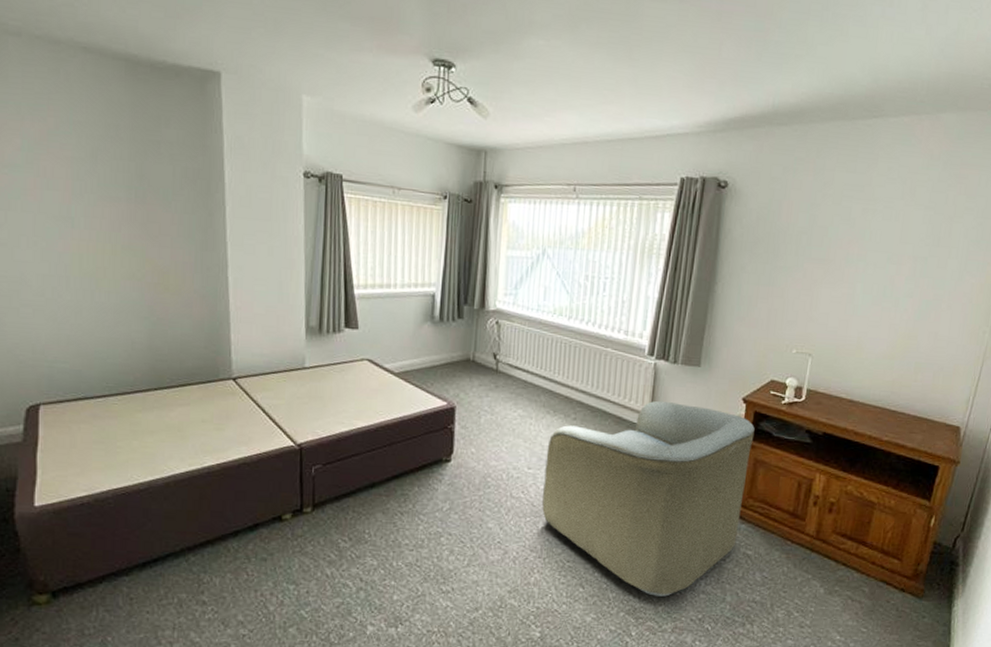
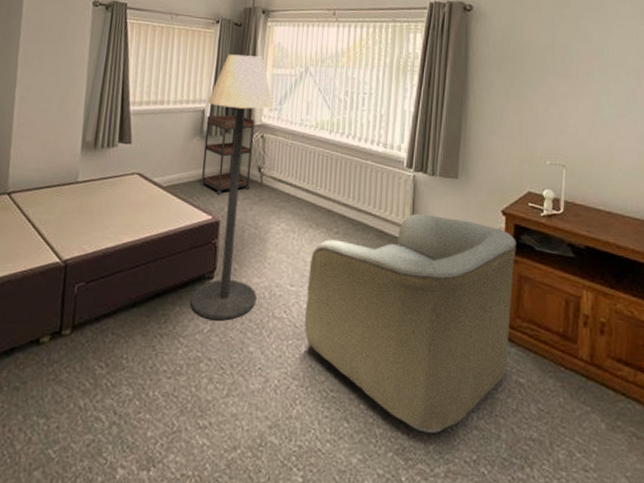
floor lamp: none [429,234,509,500] -> present [190,54,274,321]
shelving unit: none [433,299,488,382] -> present [200,114,254,195]

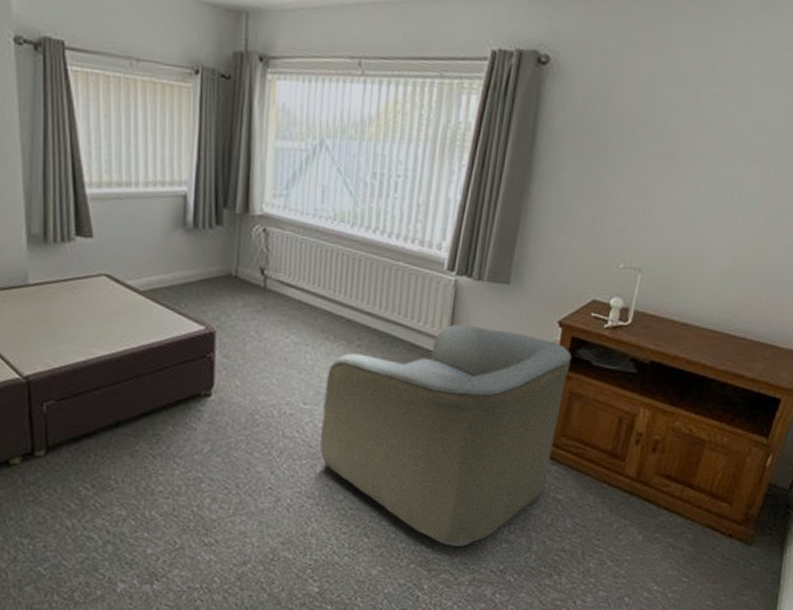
floor lamp: present [190,54,274,321] -> none [185,119,279,441]
shelving unit: present [200,114,254,195] -> none [187,201,253,302]

